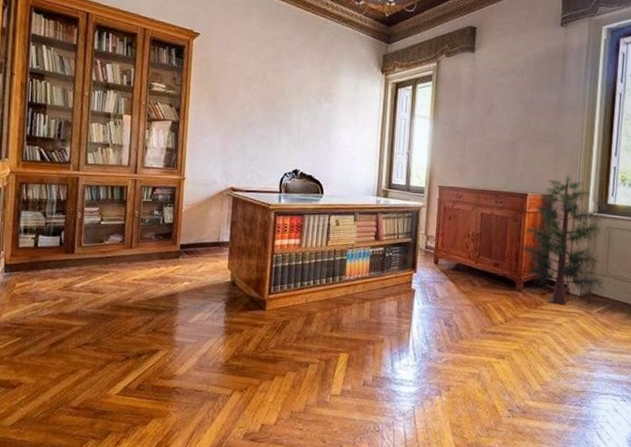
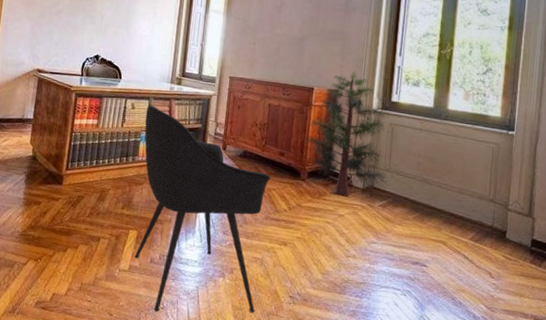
armchair: none [347,220,485,435] -> present [135,105,270,313]

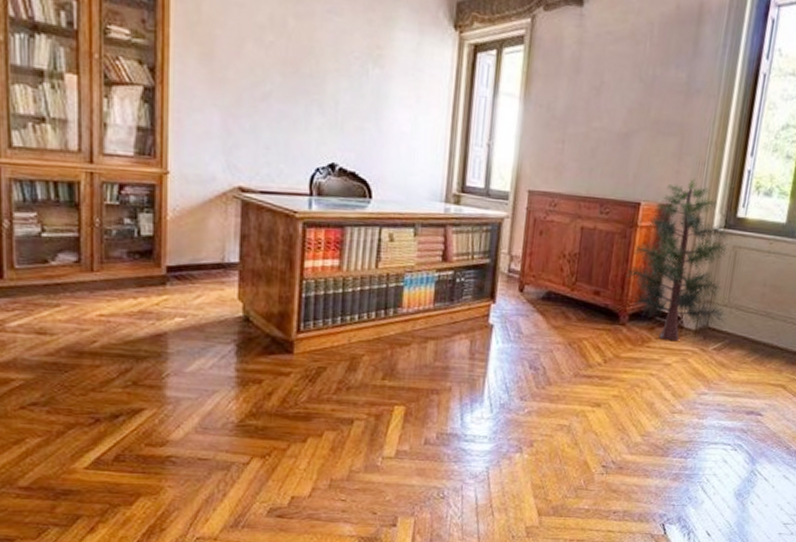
armchair: present [135,105,270,313] -> none [403,235,582,502]

